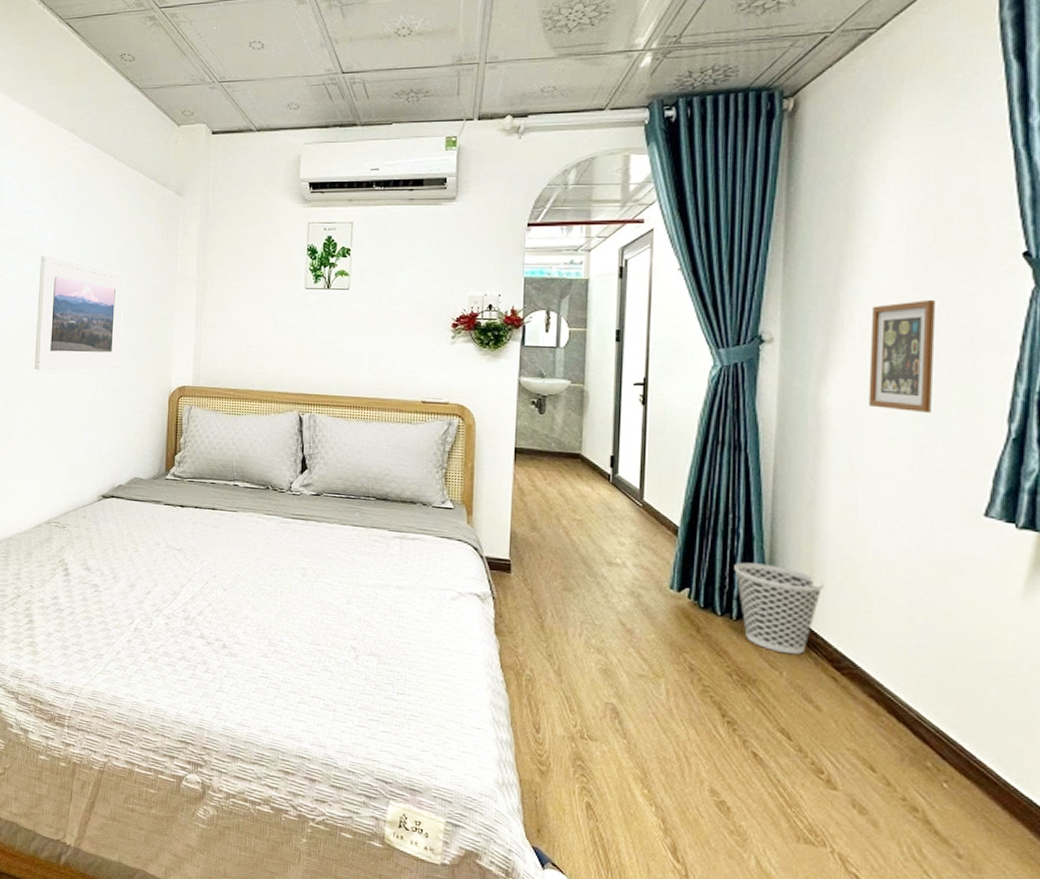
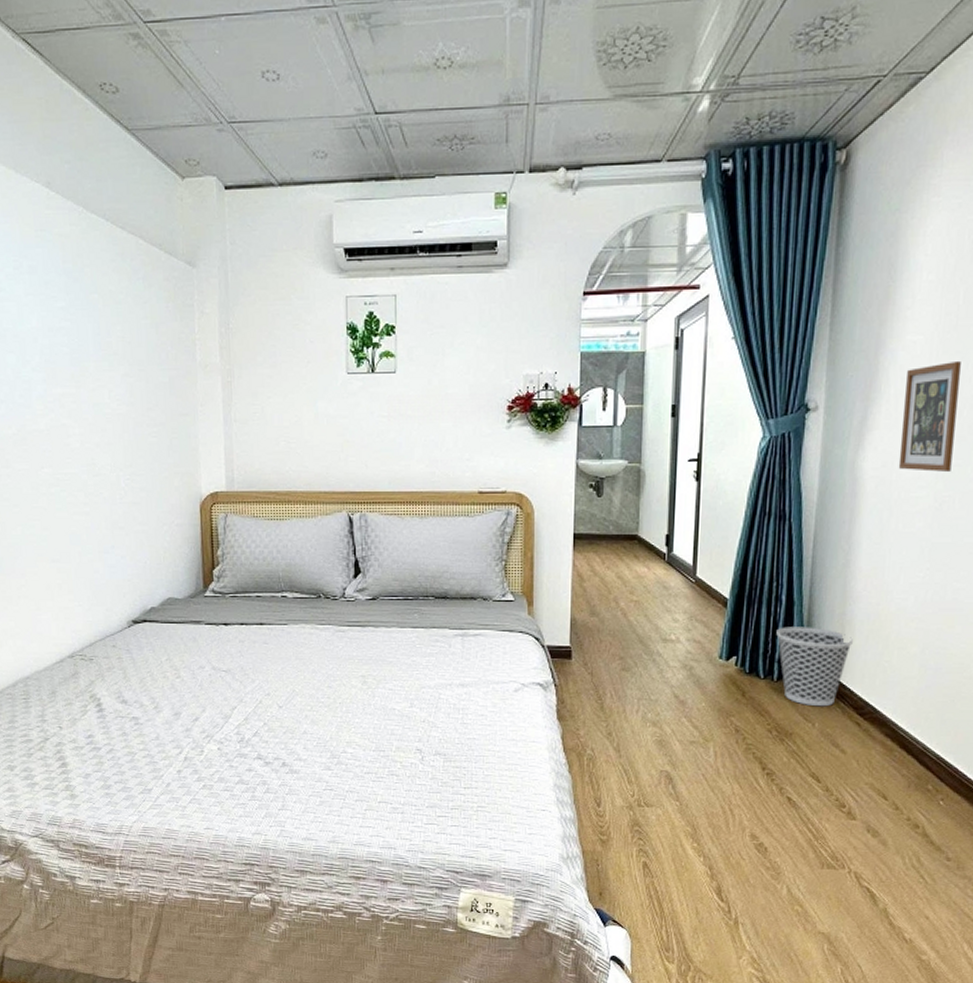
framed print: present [34,254,125,371] -> none [25,343,138,484]

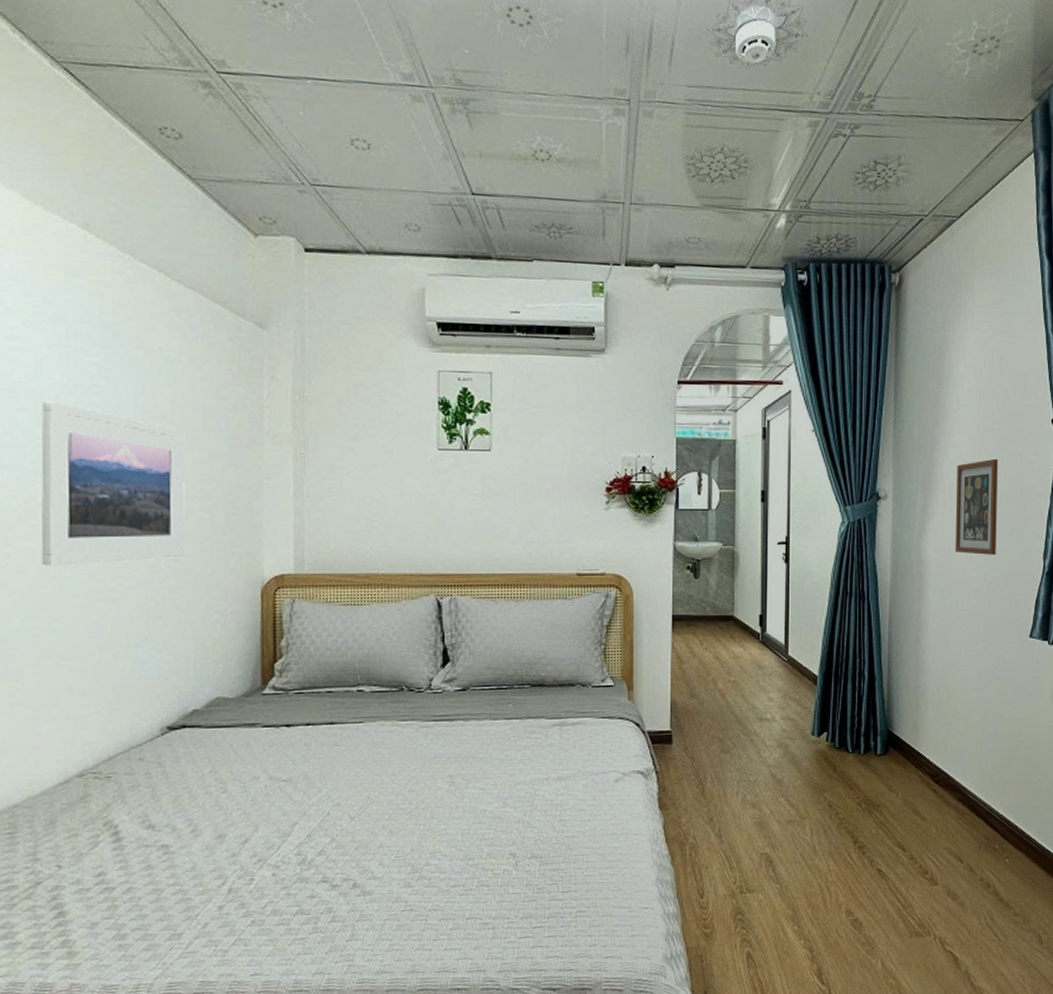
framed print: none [25,343,138,484] -> present [41,401,186,566]
wastebasket: present [776,627,853,707] -> none [861,700,926,777]

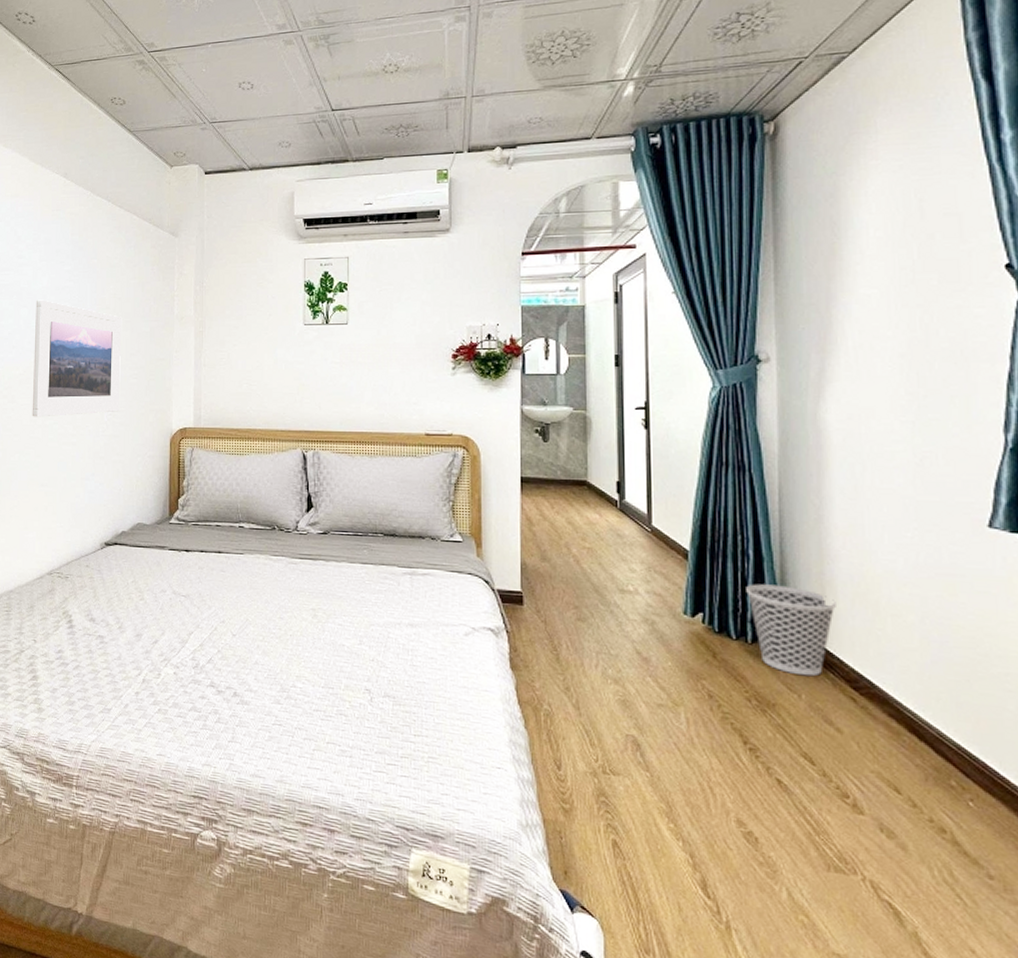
wastebasket: none [861,700,926,777] -> present [746,584,836,677]
picture frame: present [954,458,998,555] -> none [864,313,929,426]

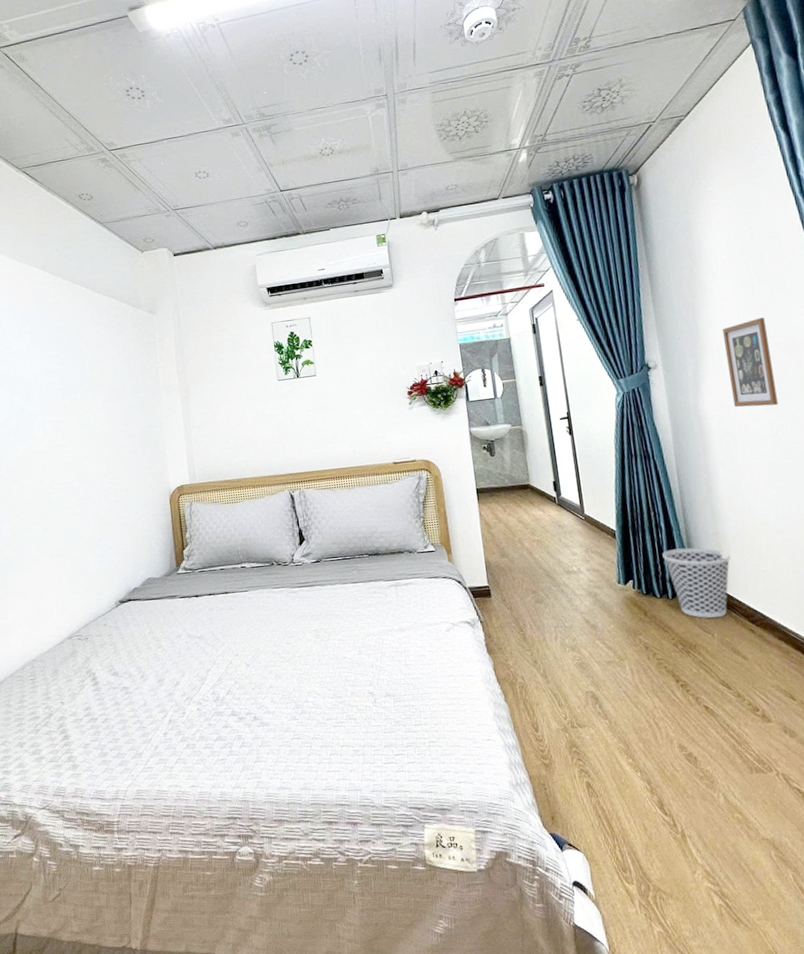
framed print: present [32,300,122,417] -> none [28,384,119,495]
picture frame: none [864,313,929,426] -> present [722,317,778,408]

